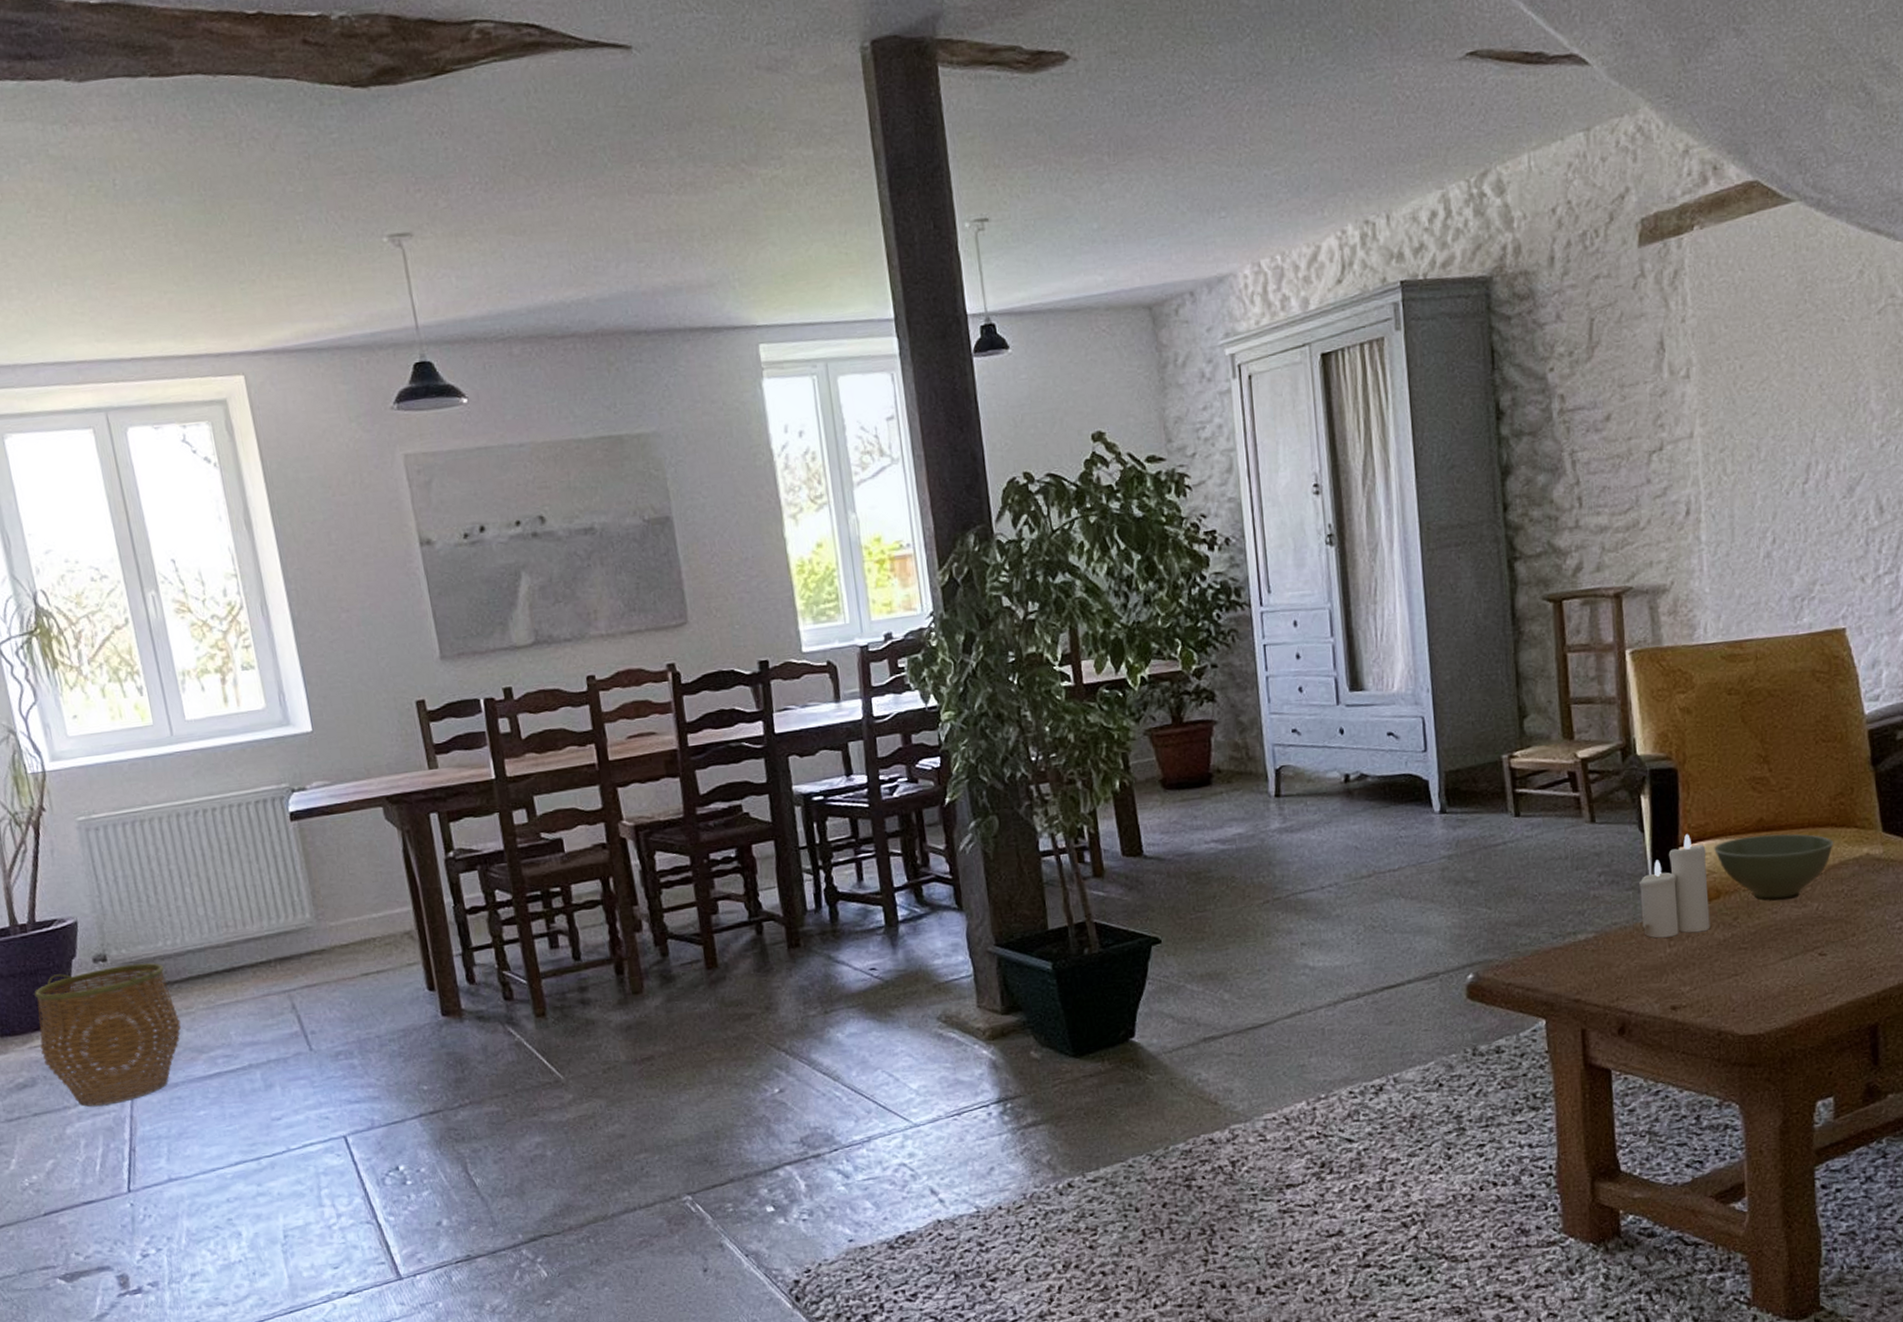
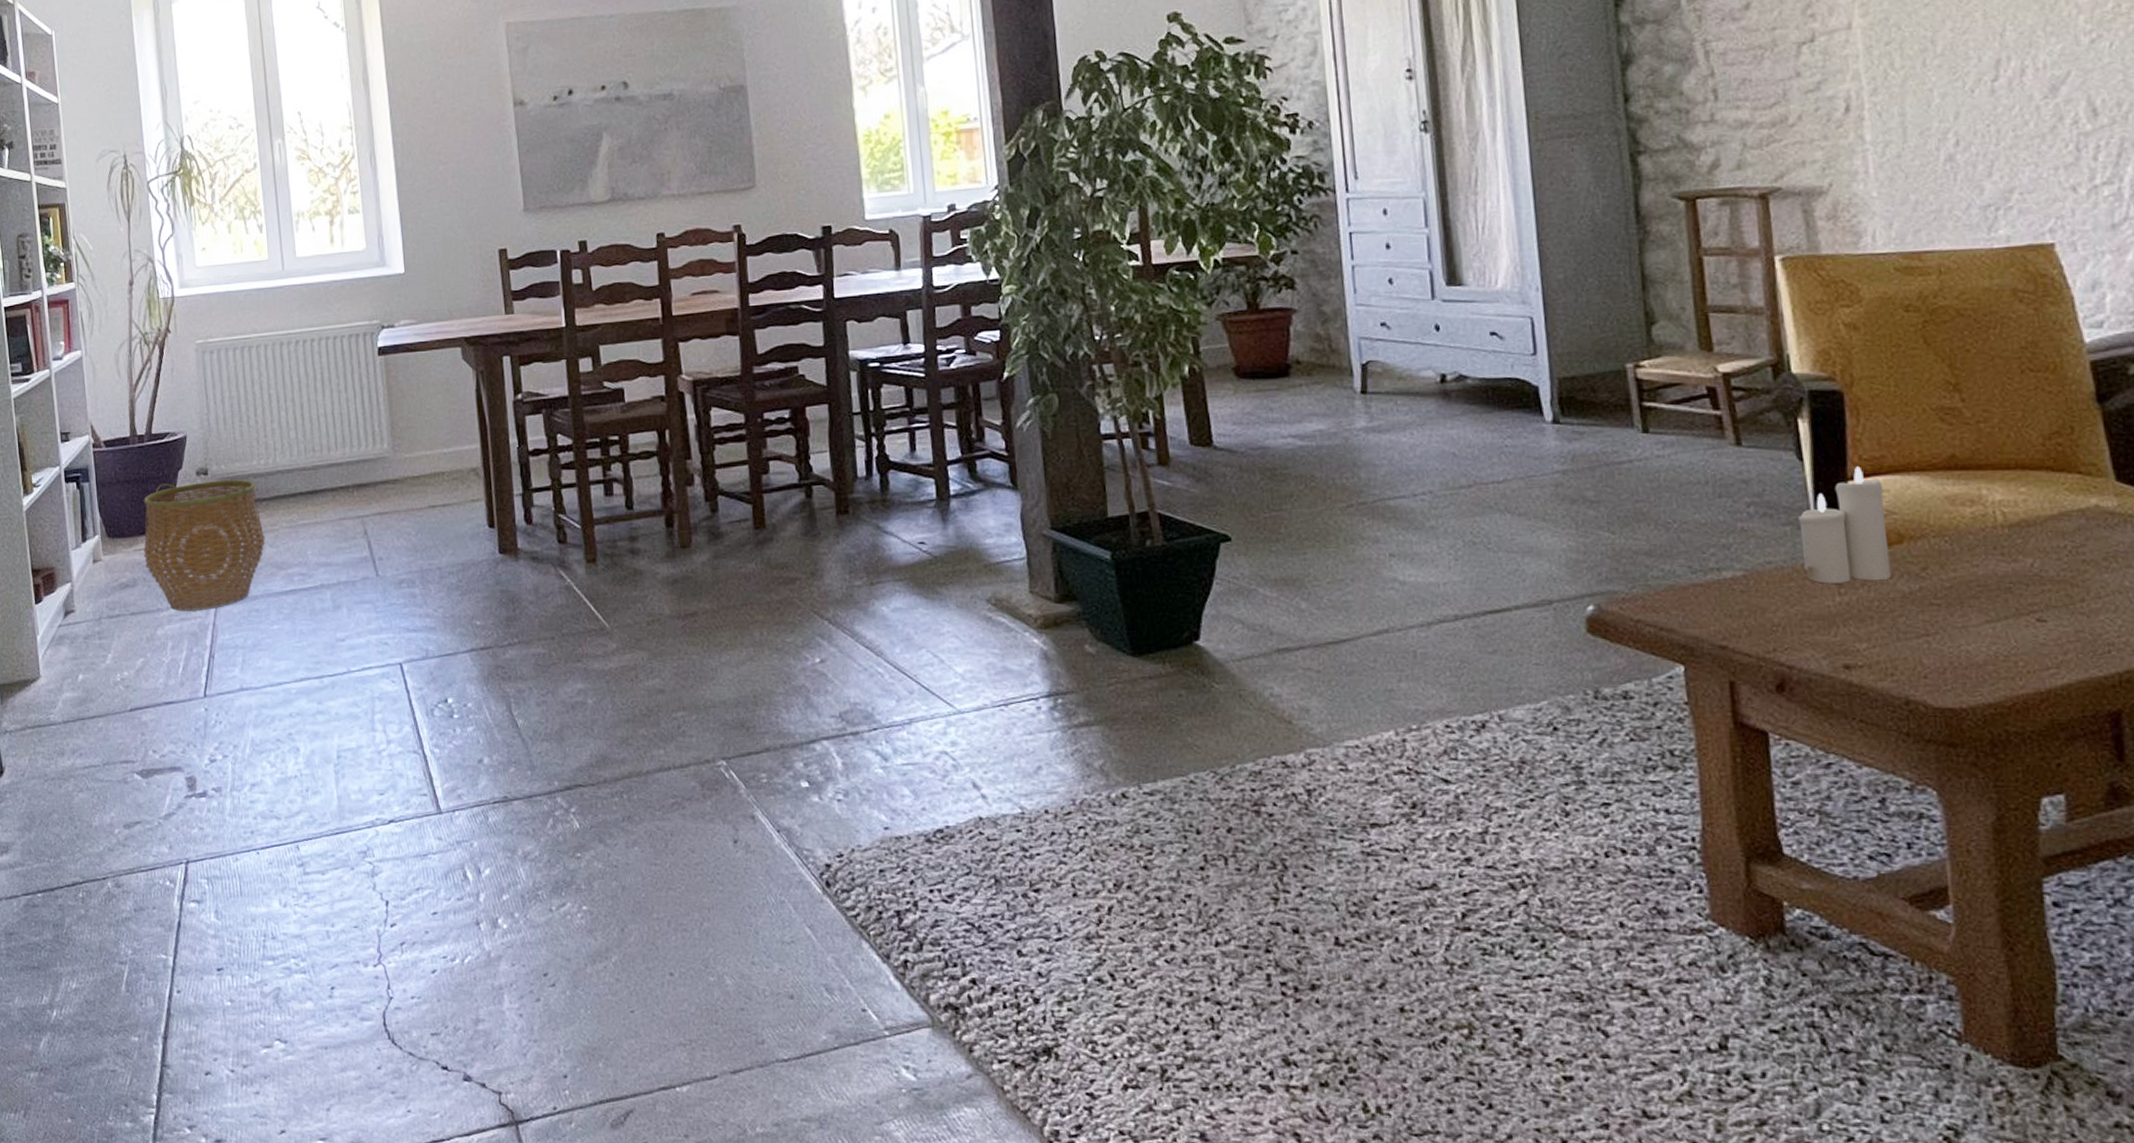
bowl: present [1714,834,1834,902] -> none [1893,474,2051,553]

